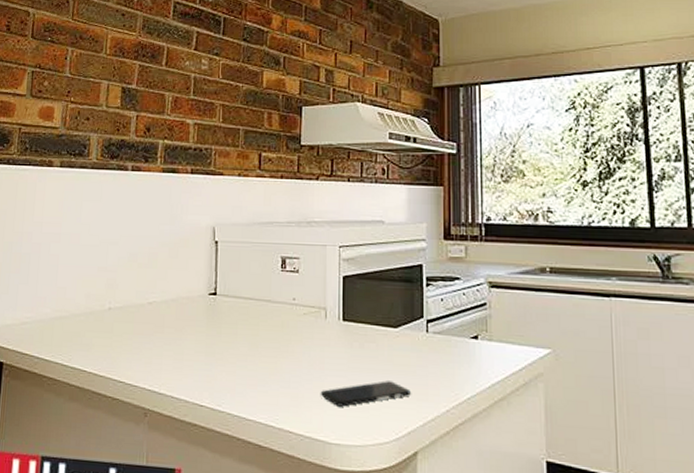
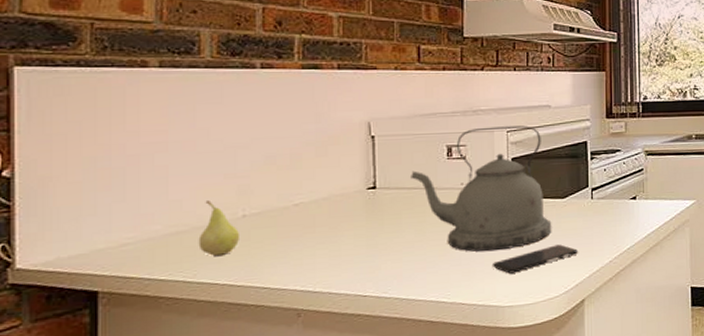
fruit: none [74,290,105,344] -> present [198,200,239,256]
kettle: none [247,240,383,378] -> present [411,125,552,252]

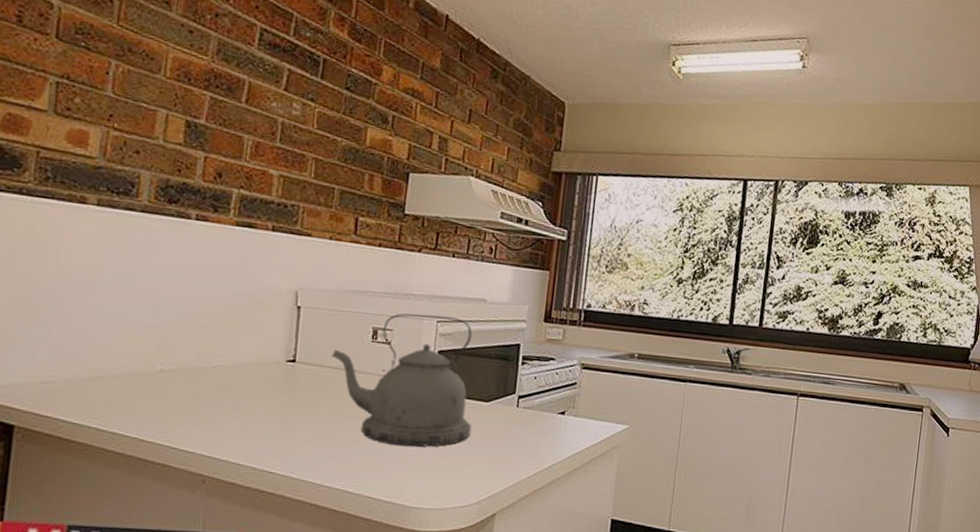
fruit: present [198,200,239,256] -> none [114,349,155,408]
smartphone: present [492,244,579,274] -> none [403,450,497,474]

